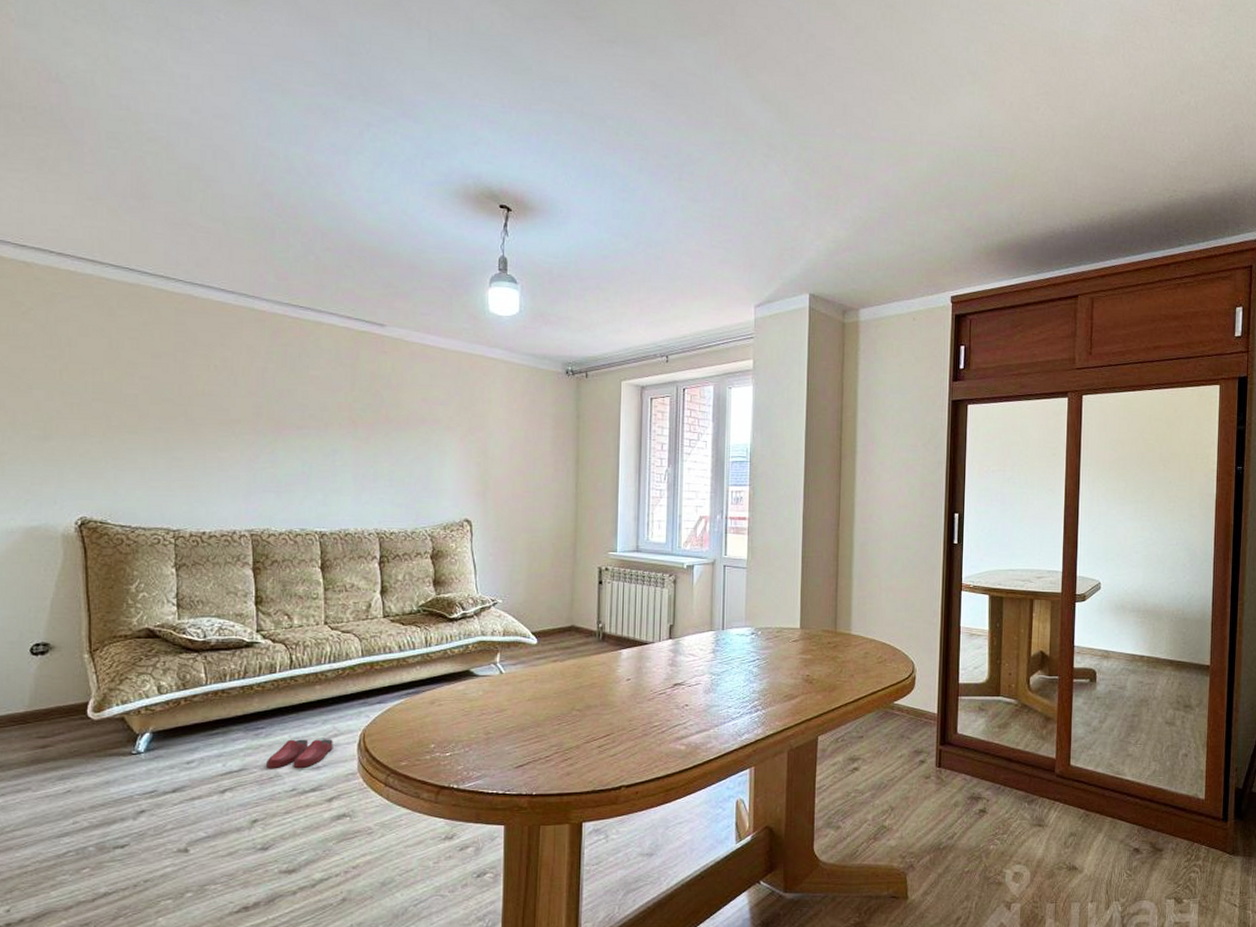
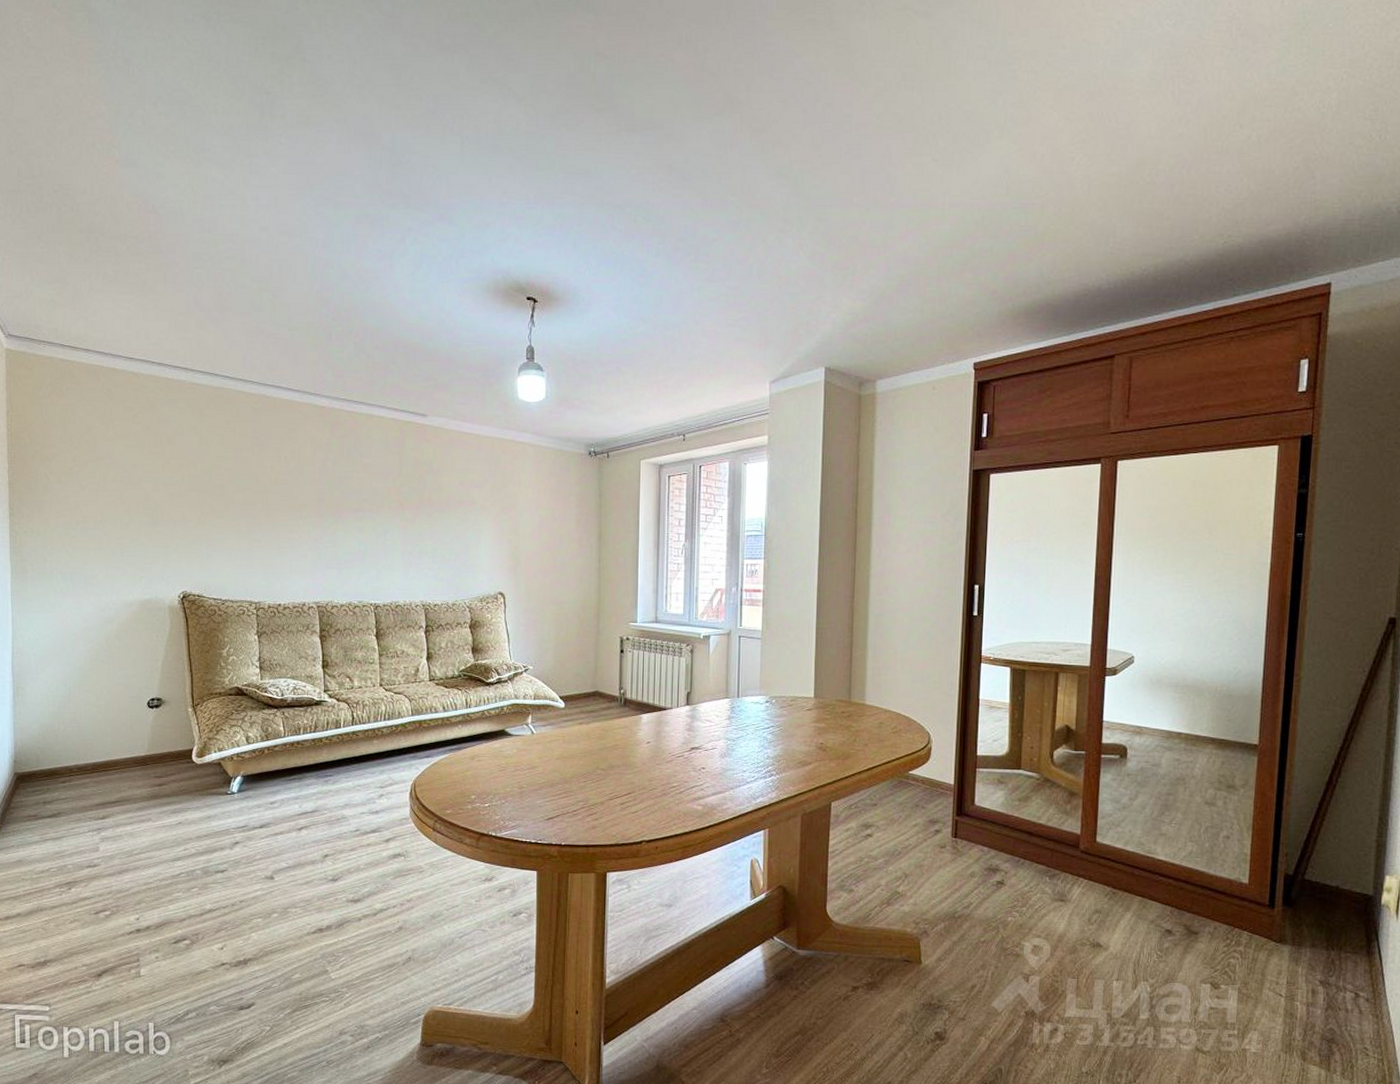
slippers: present [266,739,333,768] -> none [335,786,389,812]

